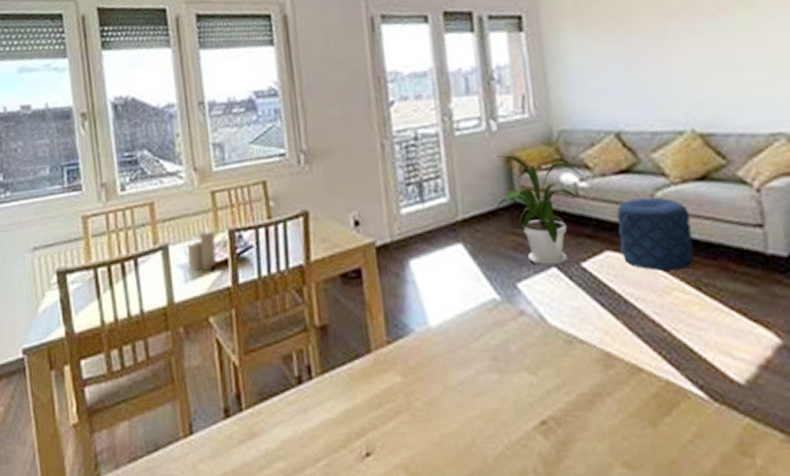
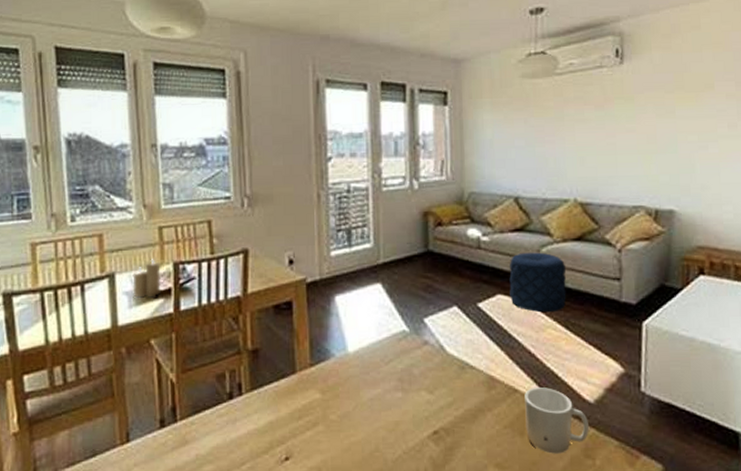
house plant: present [496,155,583,266] -> none [412,210,485,305]
mug: none [652,365,744,450] -> present [524,387,590,454]

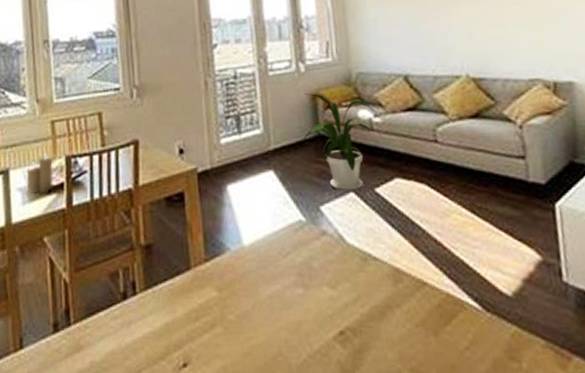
house plant: none [412,210,485,305] -> present [303,93,377,191]
pouf: present [509,252,567,313] -> none [405,131,470,196]
mug: present [524,387,590,454] -> none [434,279,511,356]

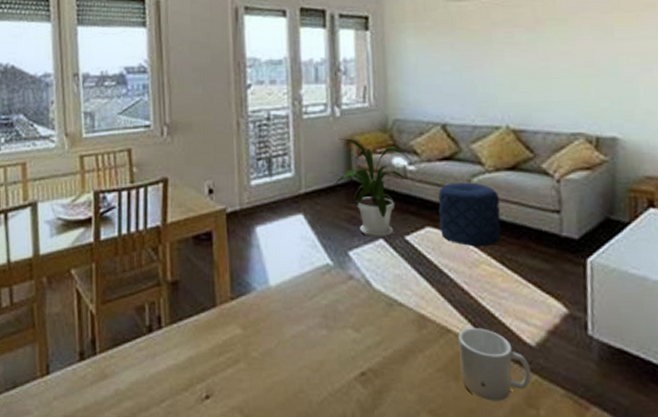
candle: present [26,153,53,194] -> none [54,188,81,227]
pouf: none [405,131,470,196] -> present [438,182,502,247]
mug: none [434,279,511,356] -> present [458,328,532,401]

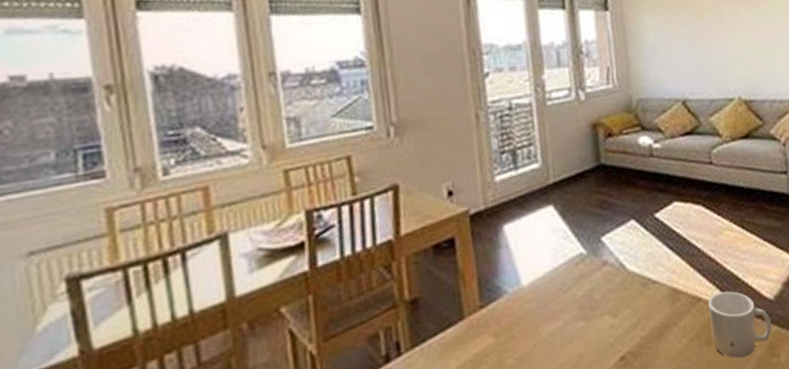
house plant: present [335,138,412,238] -> none [584,122,657,220]
pouf: present [438,182,502,247] -> none [683,153,740,215]

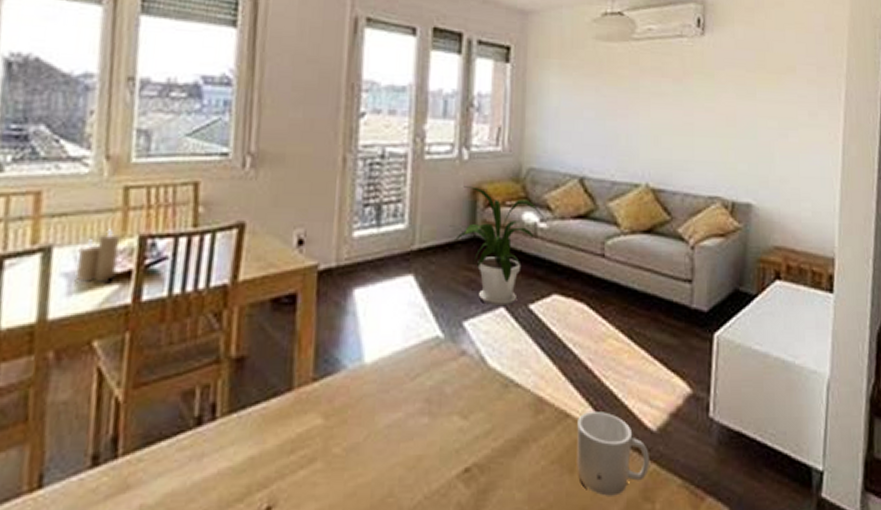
candle: none [252,209,291,259] -> present [76,229,121,282]
house plant: none [584,122,657,220] -> present [455,186,544,305]

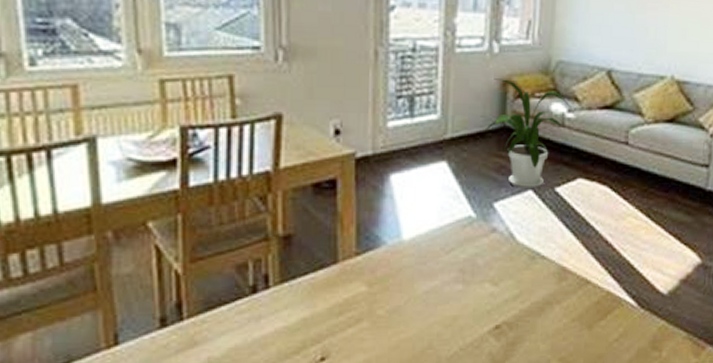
candle: present [76,229,121,282] -> none [122,120,162,169]
mug: present [577,412,651,496] -> none [594,279,660,347]

